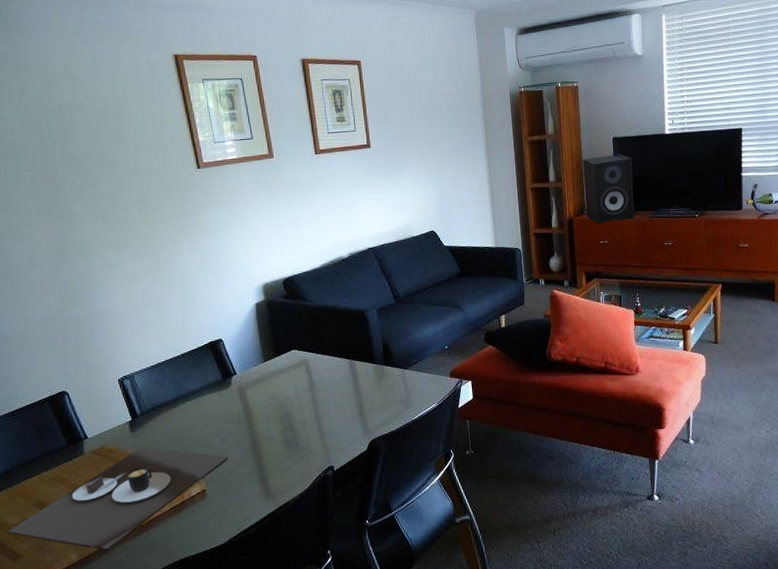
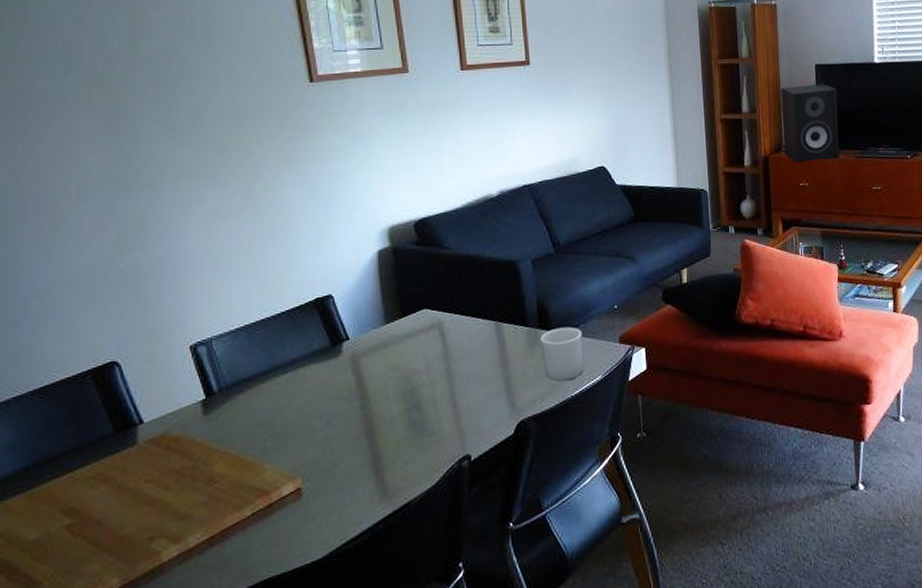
place setting: present [7,448,229,551] -> none [21,434,334,572]
mug: none [385,364,422,408] -> present [540,326,584,382]

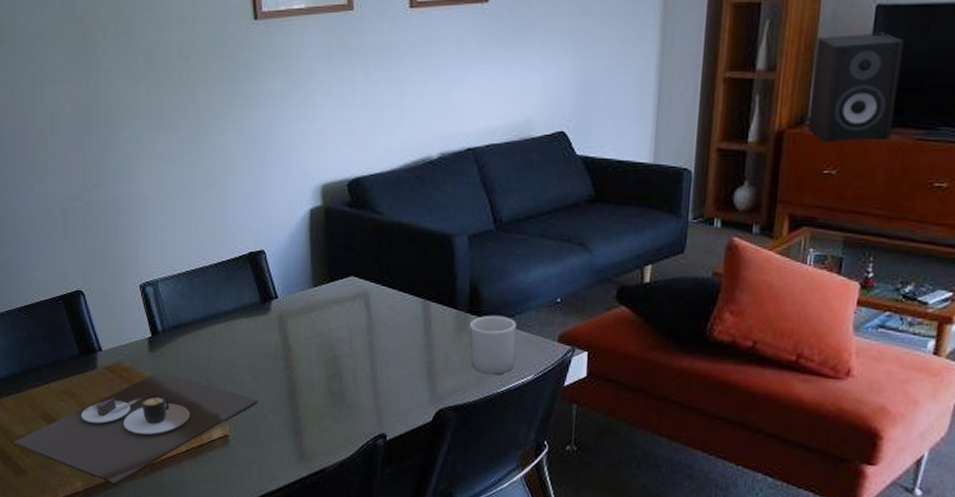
place setting: none [21,434,334,572] -> present [12,372,259,485]

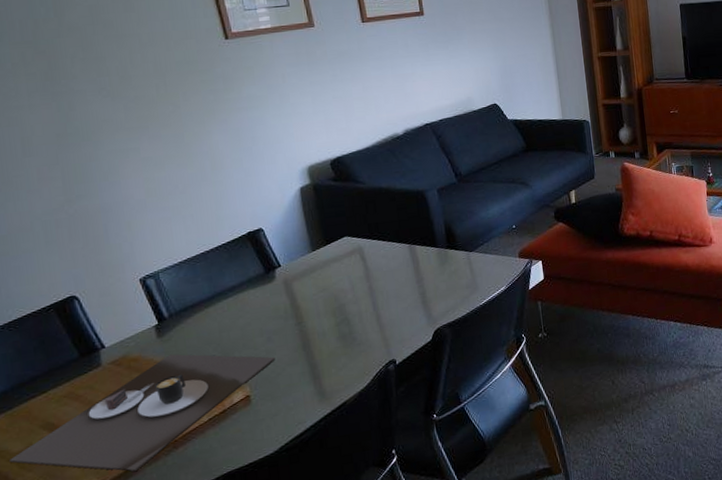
mug: present [469,315,517,375] -> none [449,245,490,294]
speaker: present [807,32,903,143] -> none [650,21,705,94]

